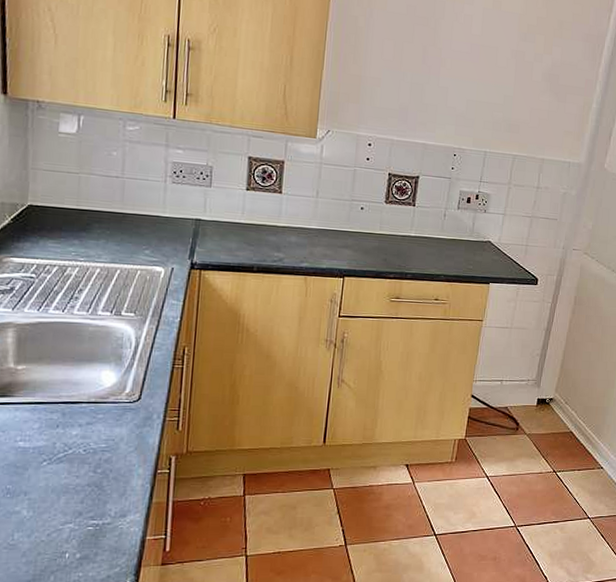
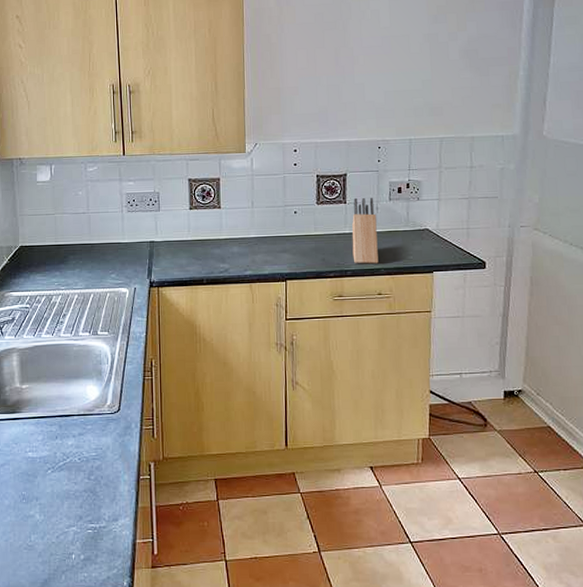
knife block: none [415,201,443,270] -> present [352,197,379,264]

